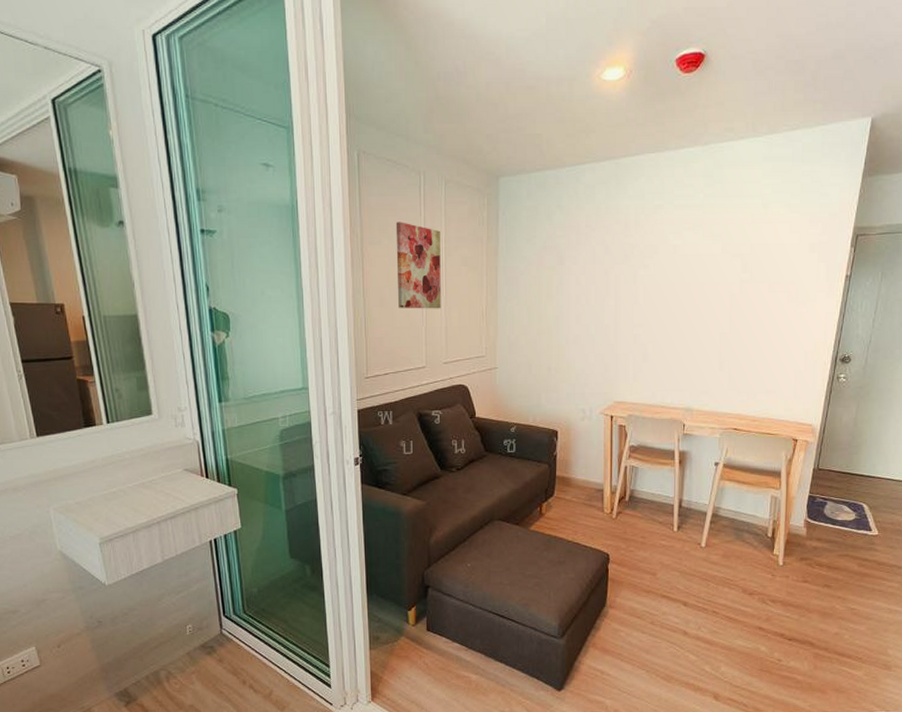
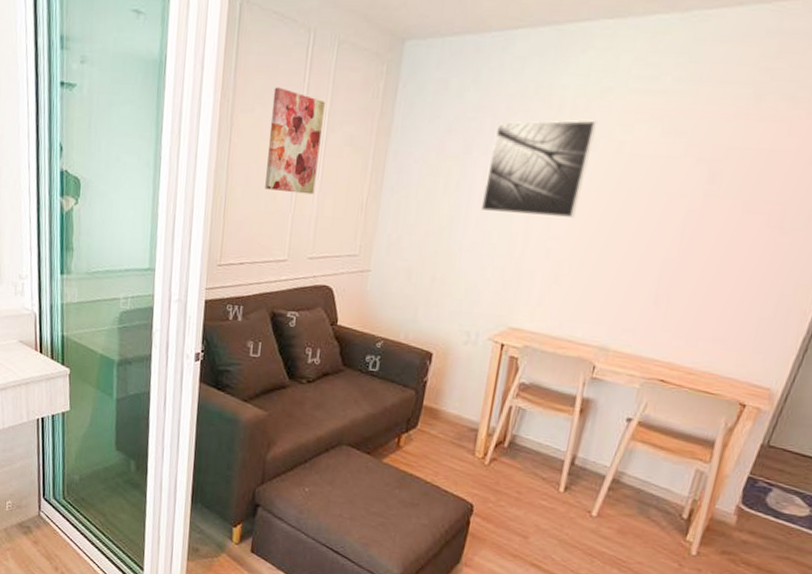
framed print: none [578,231,656,310] -> present [480,120,598,219]

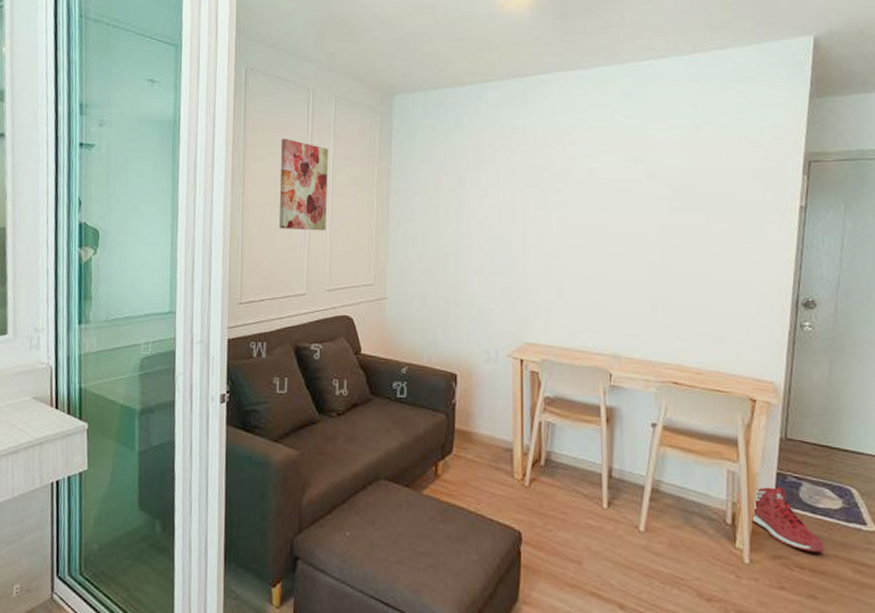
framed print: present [480,120,598,219] -> none [480,152,569,238]
sneaker: none [708,489,779,554] -> present [750,486,825,553]

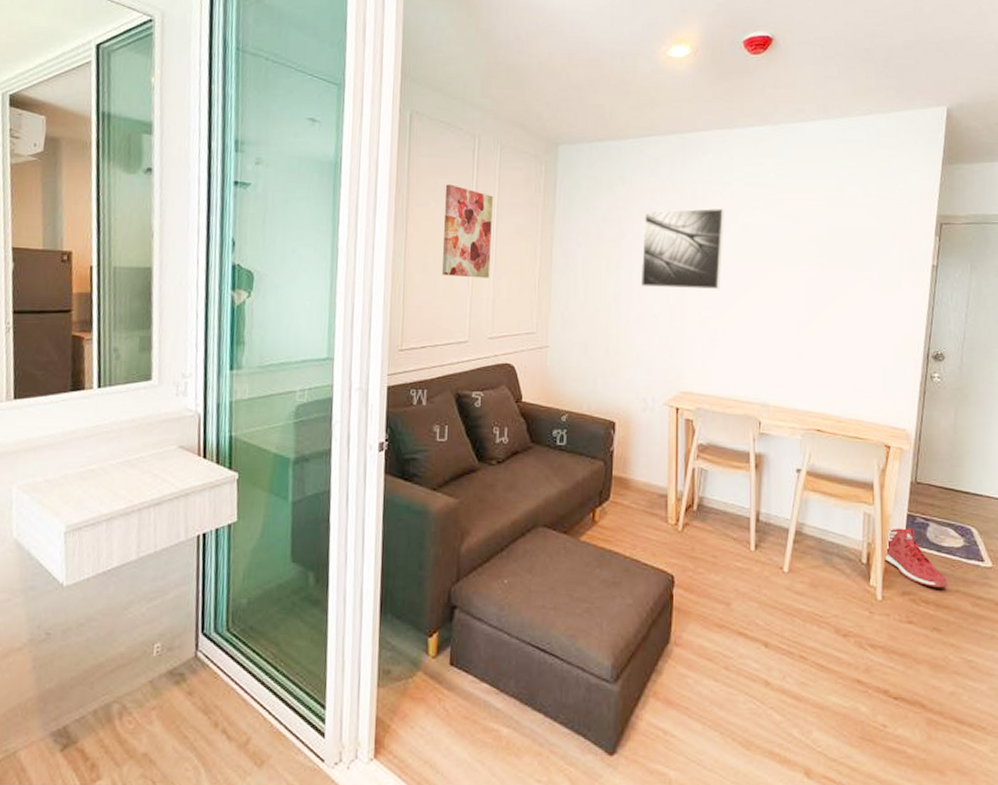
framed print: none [480,152,569,238] -> present [640,208,725,290]

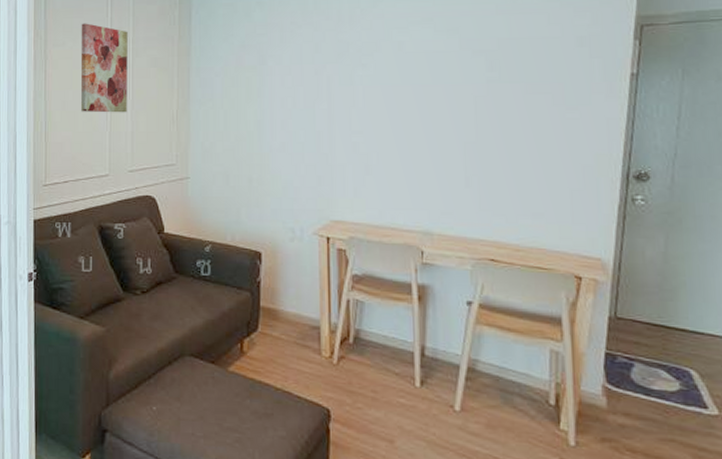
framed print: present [640,208,725,290] -> none [283,26,376,114]
sneaker: present [883,527,948,588] -> none [576,366,661,436]

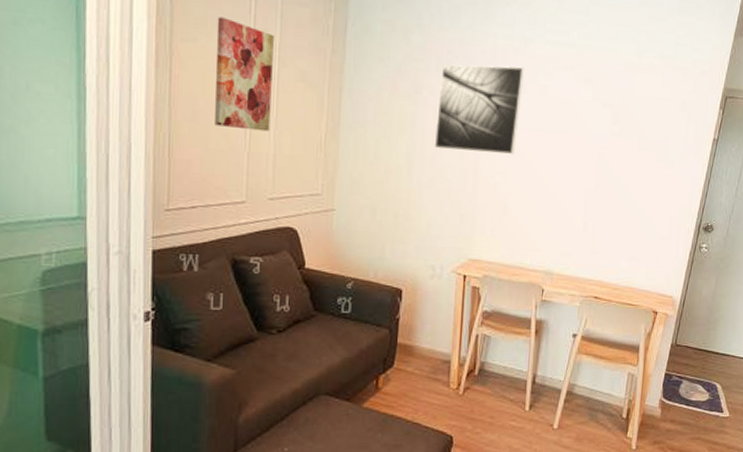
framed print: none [283,26,376,114] -> present [434,64,525,155]

